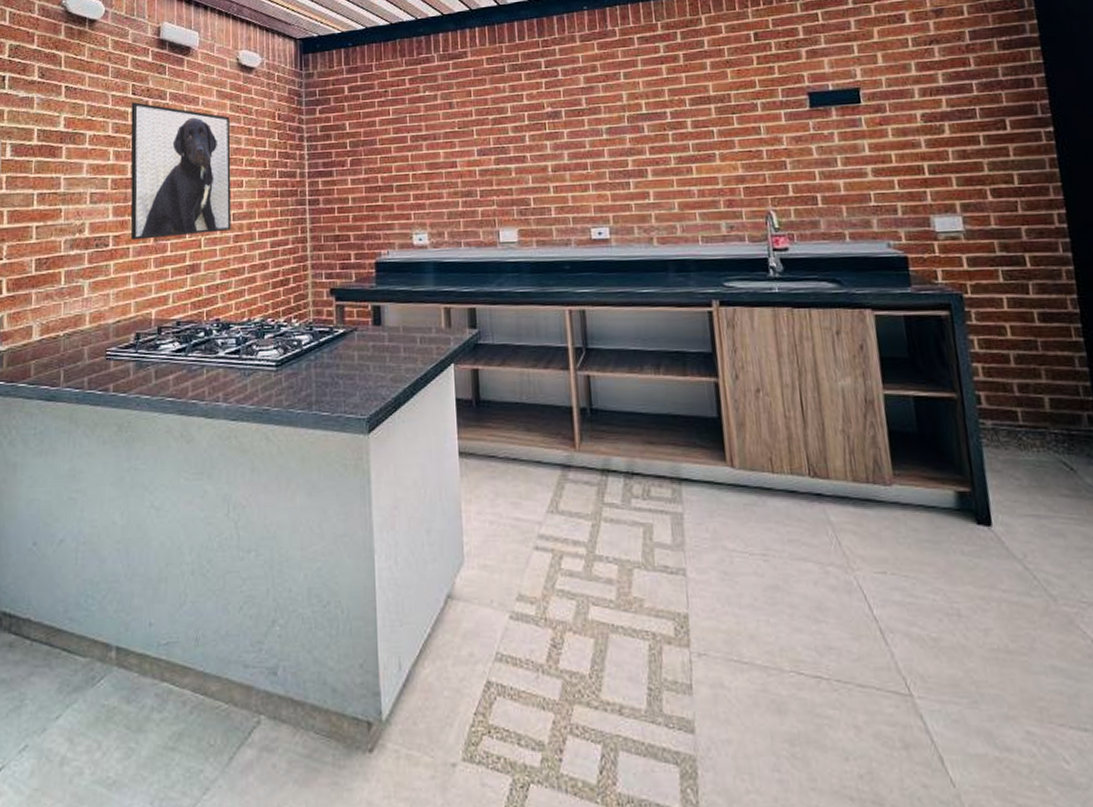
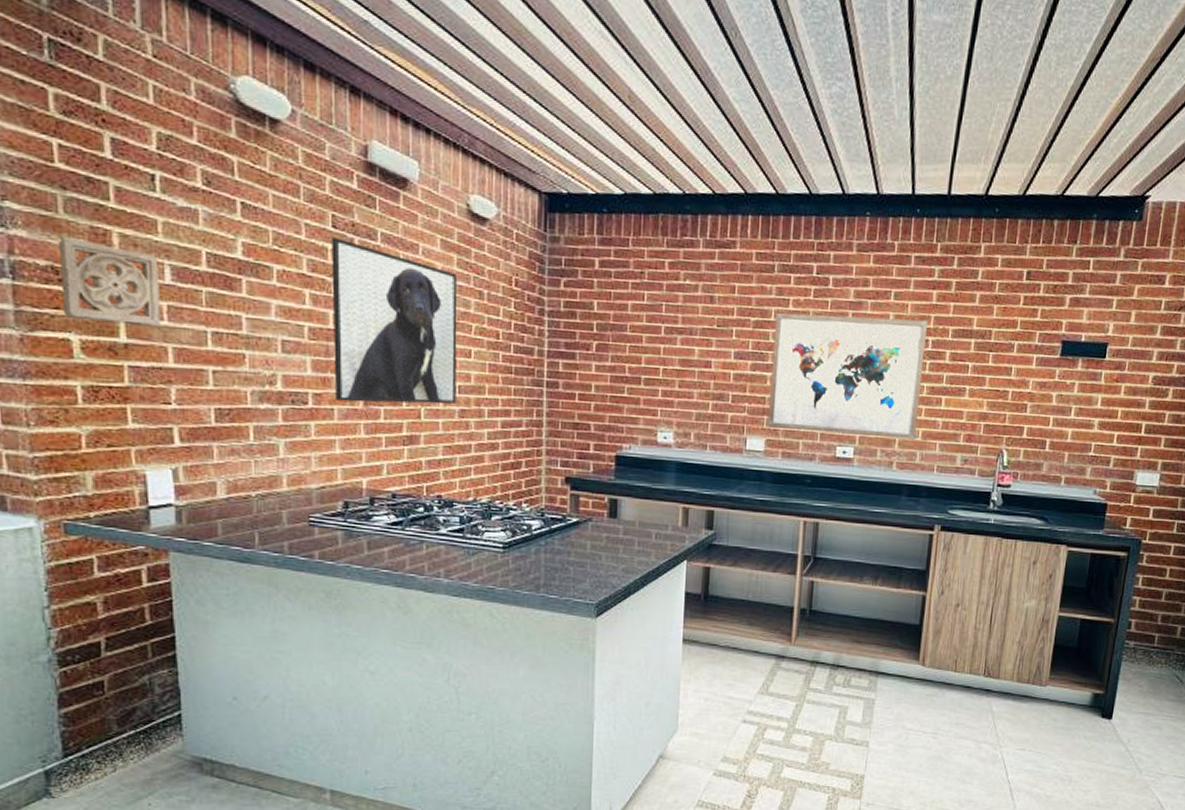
wall art: none [511,93,673,217] -> present [767,312,927,440]

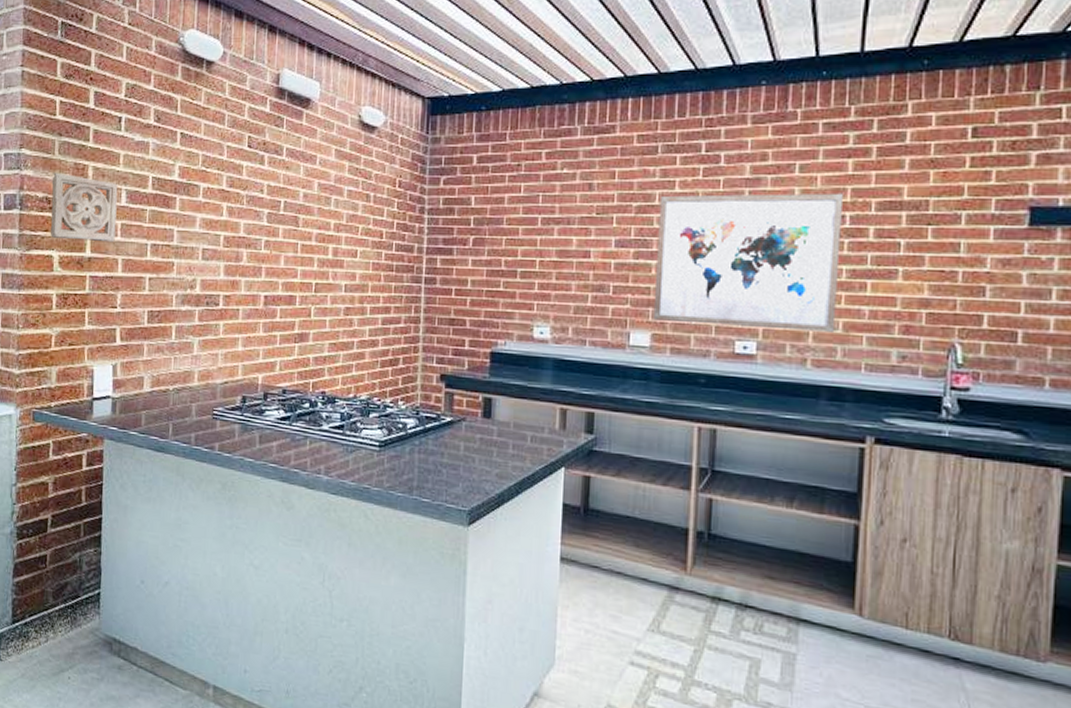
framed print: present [331,237,458,404] -> none [241,156,348,303]

